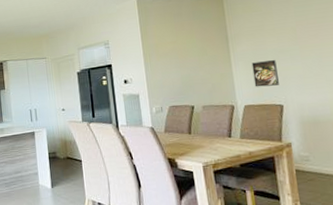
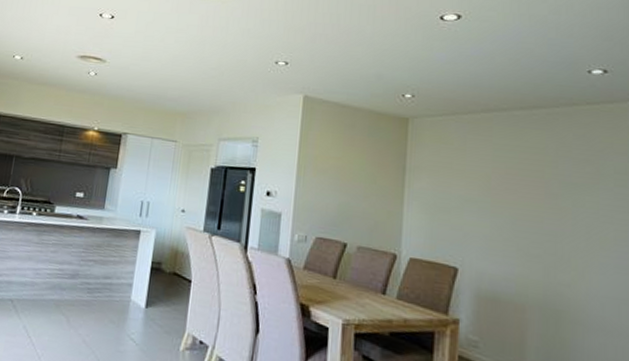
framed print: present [251,59,279,87] -> none [427,206,459,242]

